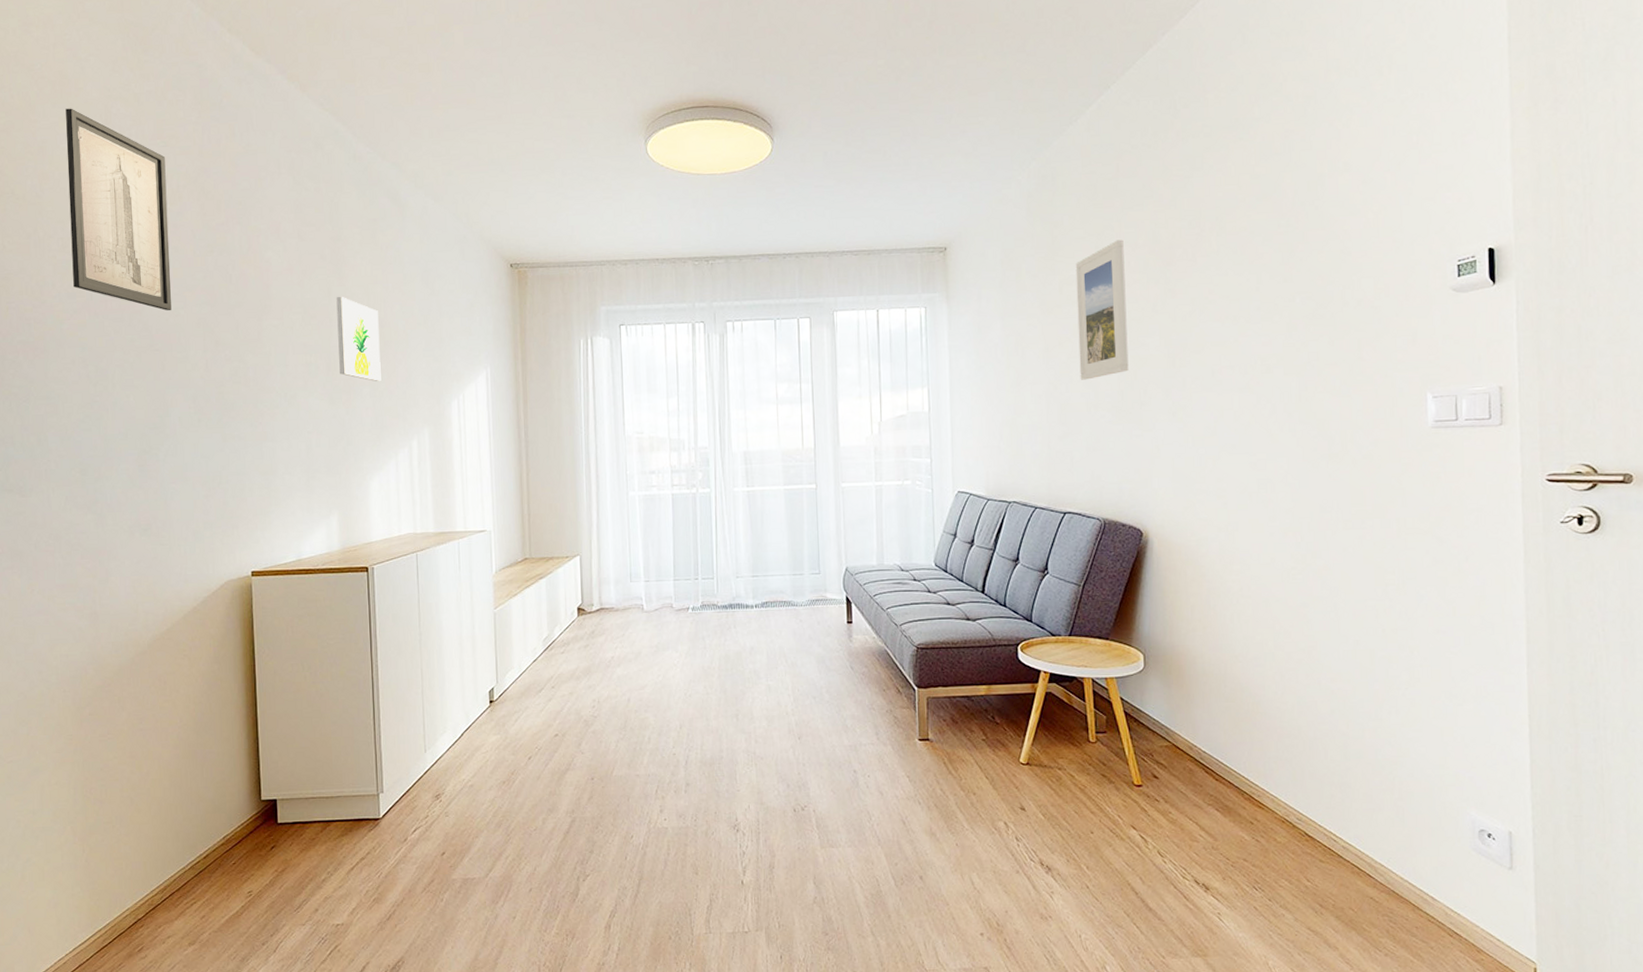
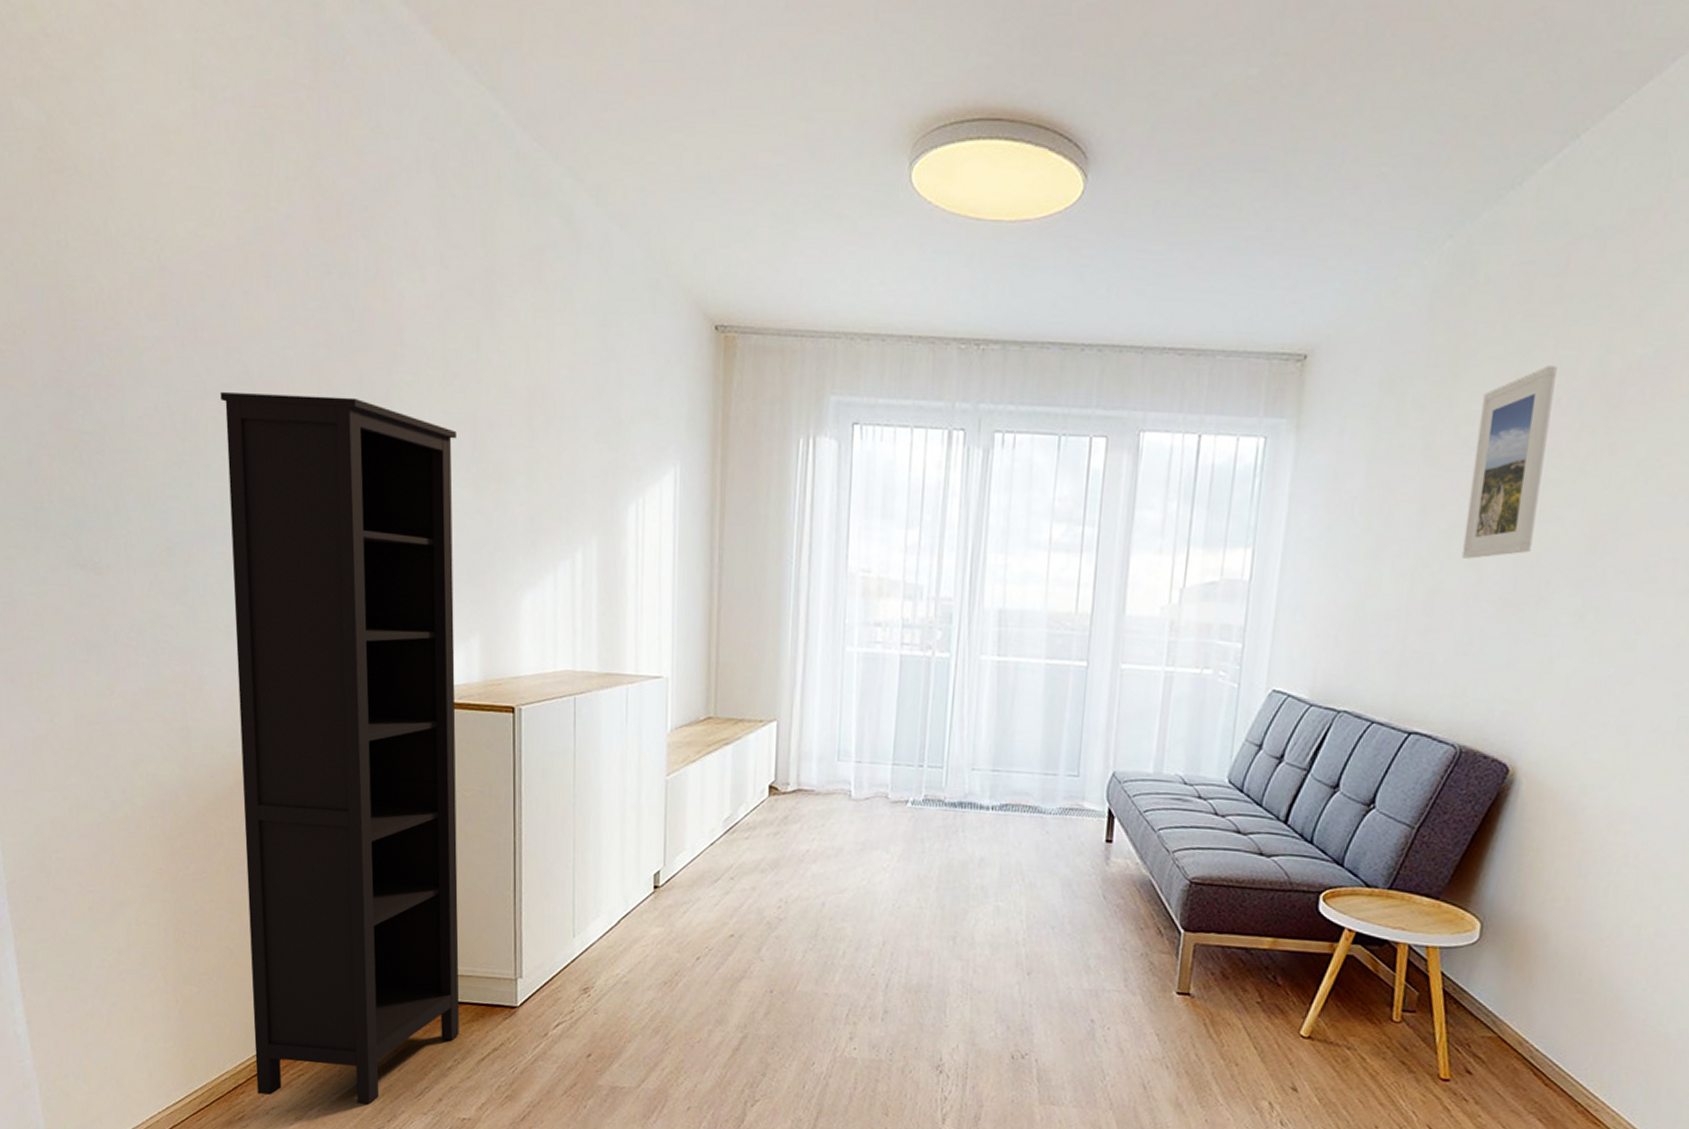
wall art: present [66,108,171,310] -> none [141,53,278,349]
bookcase: none [125,340,331,925] -> present [220,391,459,1105]
wall art: present [336,296,381,381] -> none [487,349,540,470]

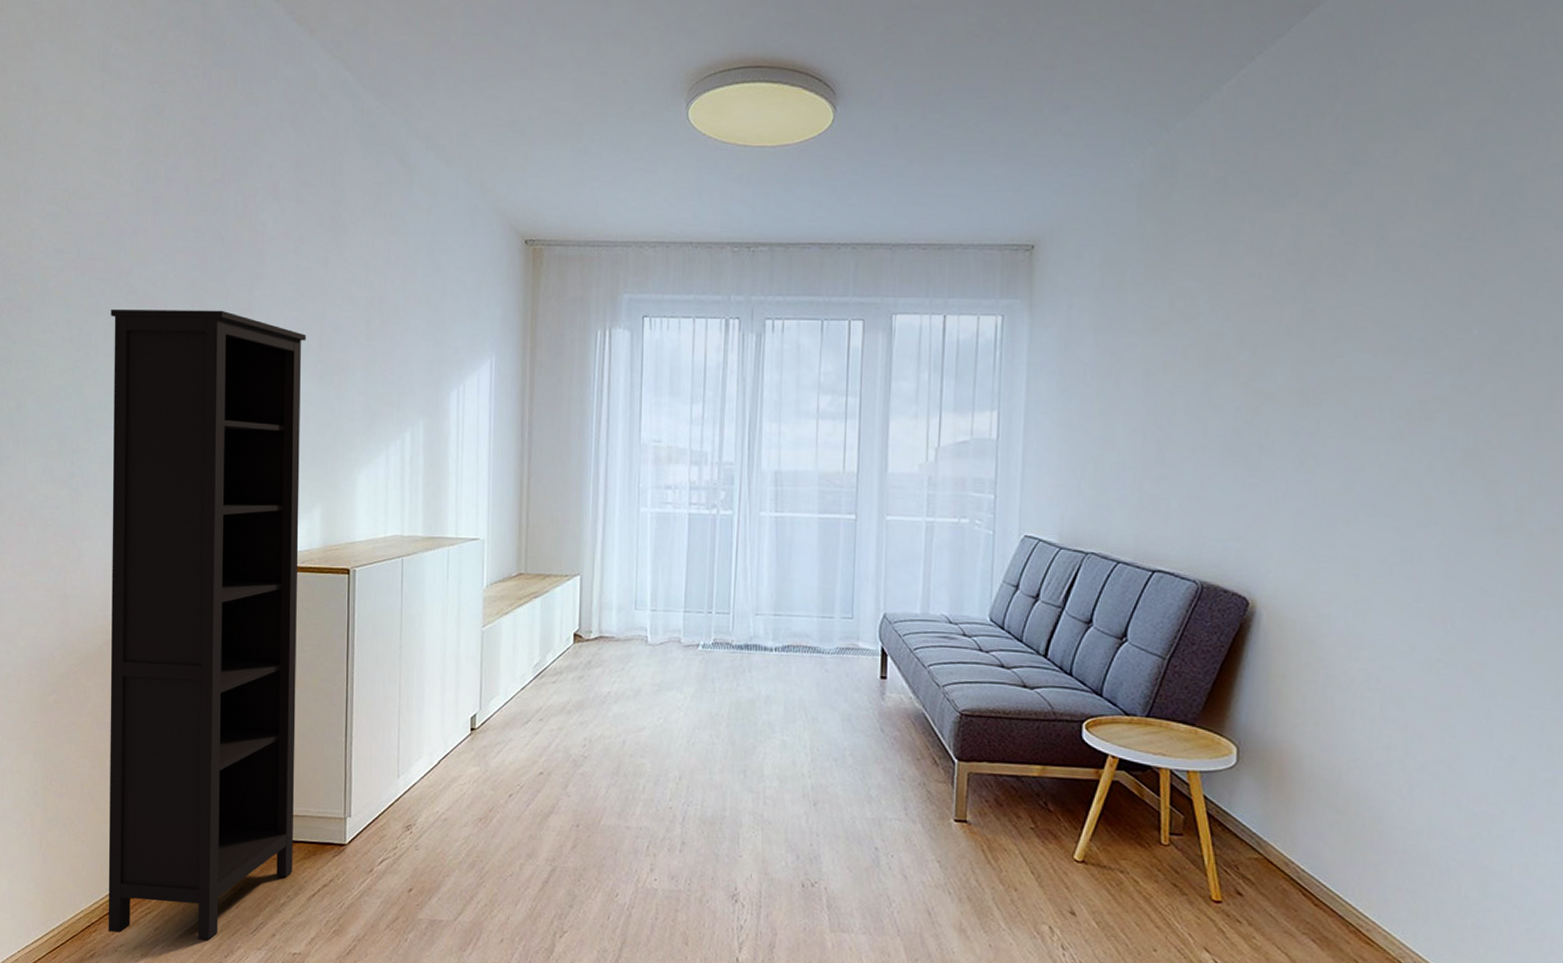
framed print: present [1461,365,1557,559] -> none [1186,246,1256,414]

